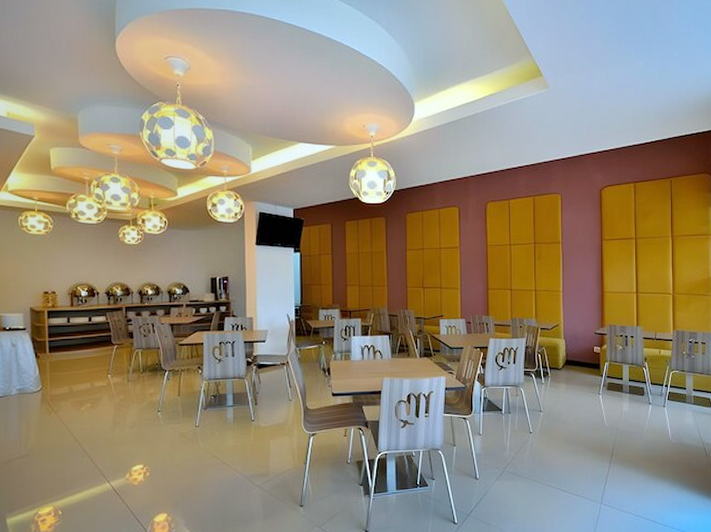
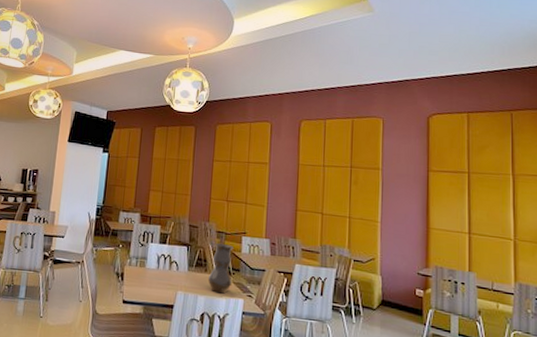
vase: none [411,328,434,374] -> present [207,242,235,294]

